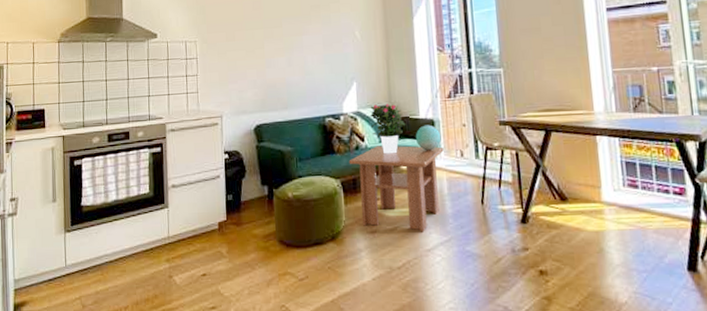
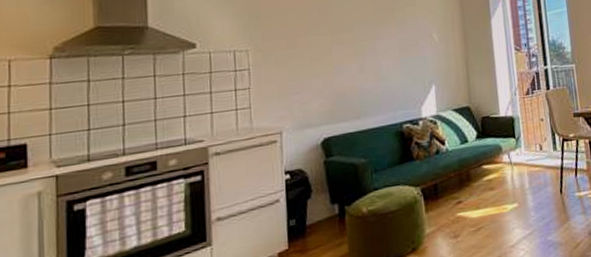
coffee table: present [348,145,444,232] -> none [429,142,524,232]
potted flower: present [368,103,406,154] -> none [448,104,487,156]
decorative sphere: present [415,124,441,151] -> none [496,122,521,148]

